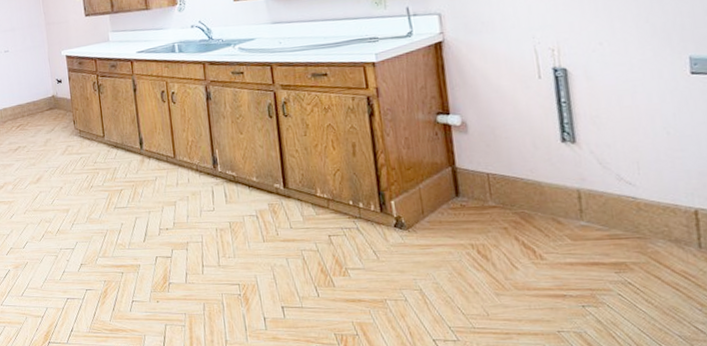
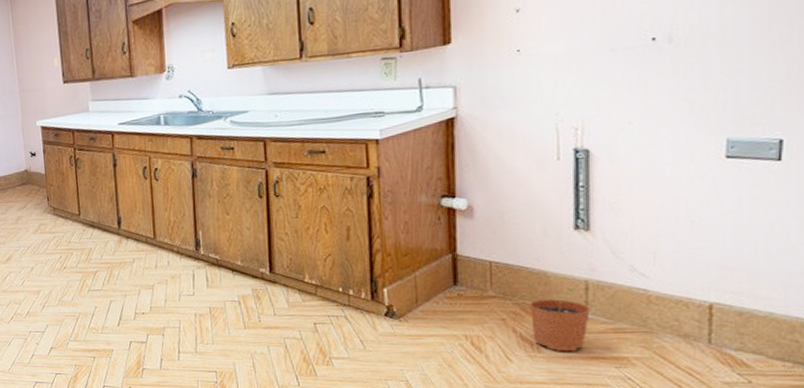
plant pot: none [529,196,586,259] -> present [530,287,590,352]

